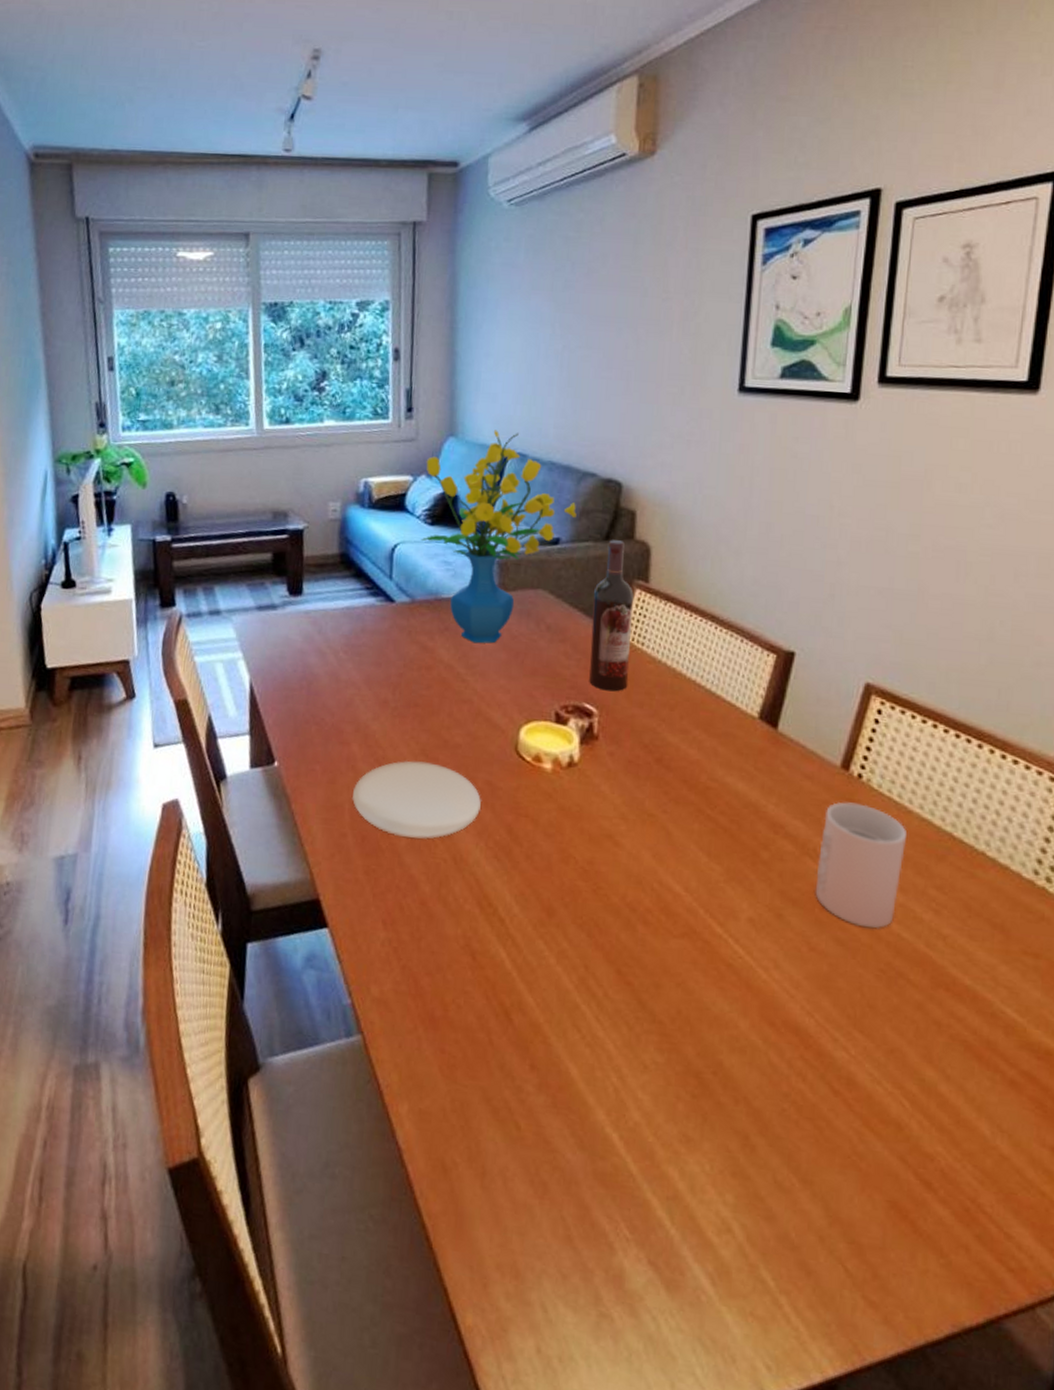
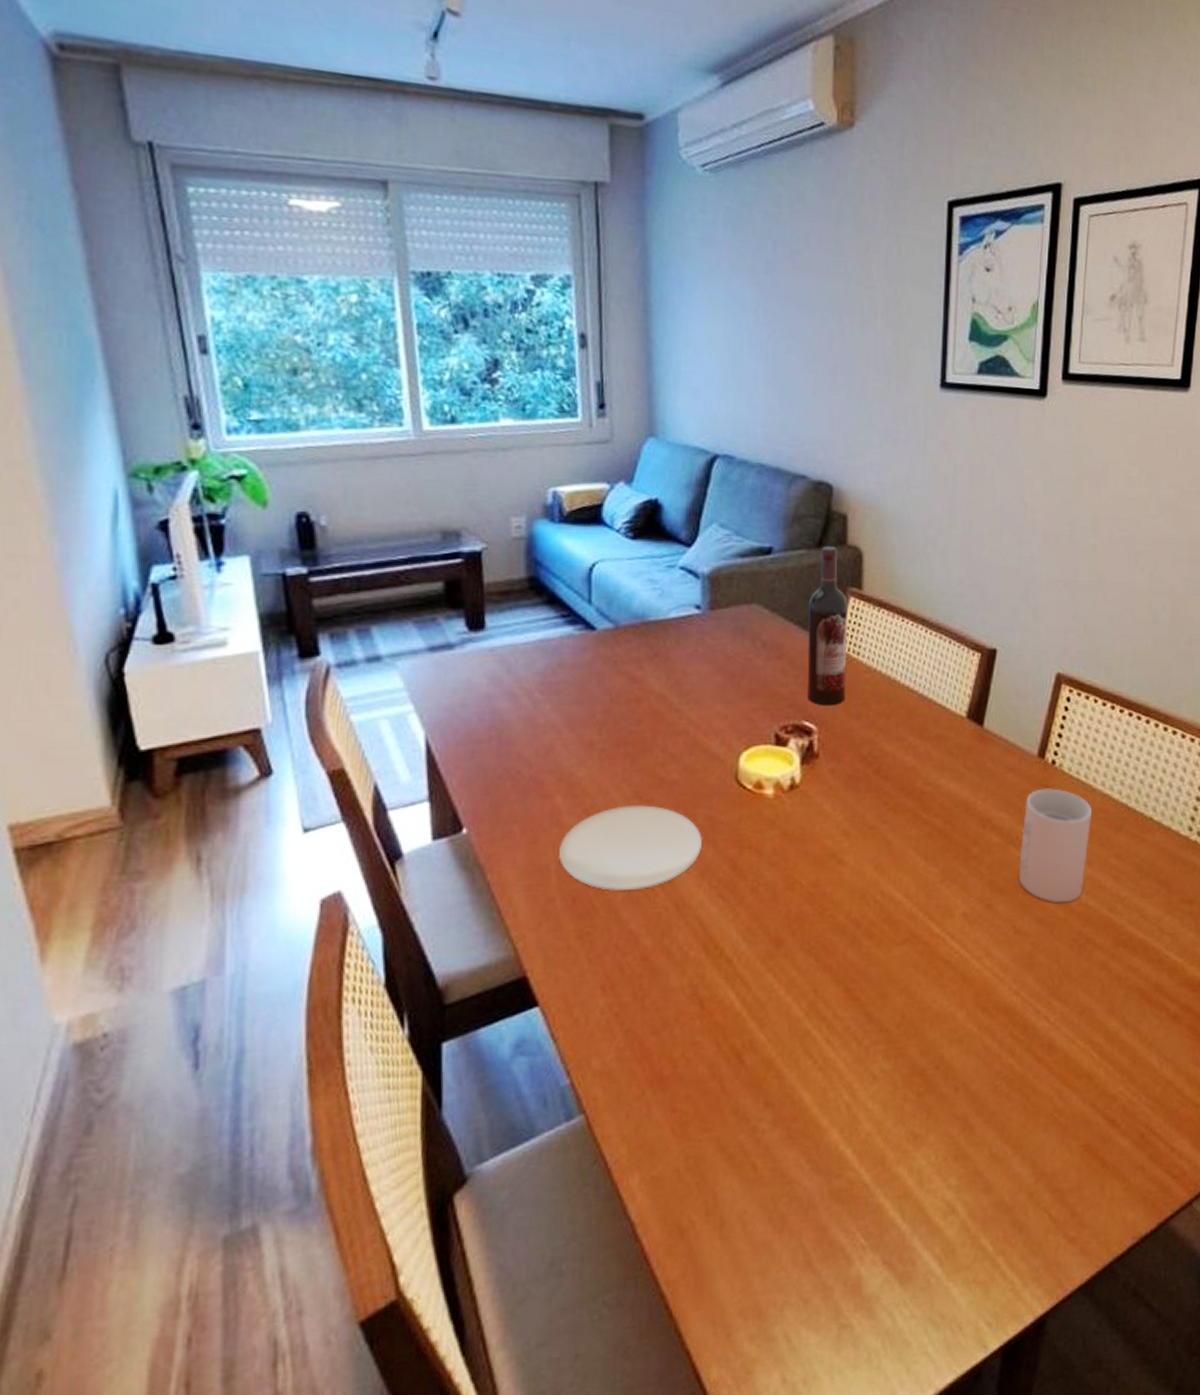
bouquet: present [421,430,577,644] -> none [622,429,789,669]

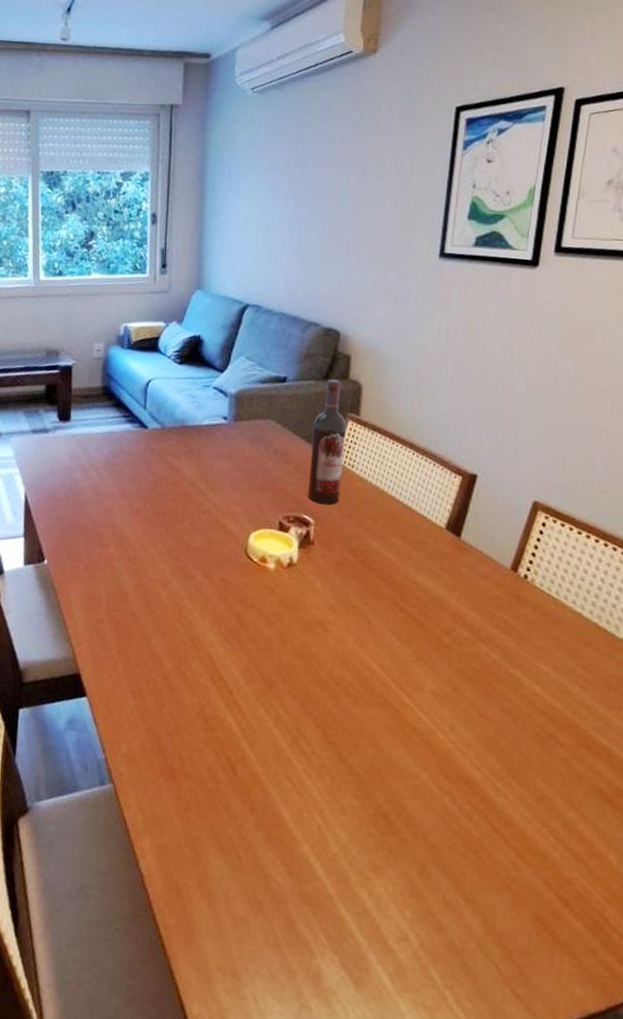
plate: present [559,805,703,892] -> none [109,560,217,626]
cup: present [1018,788,1093,903] -> none [485,597,562,700]

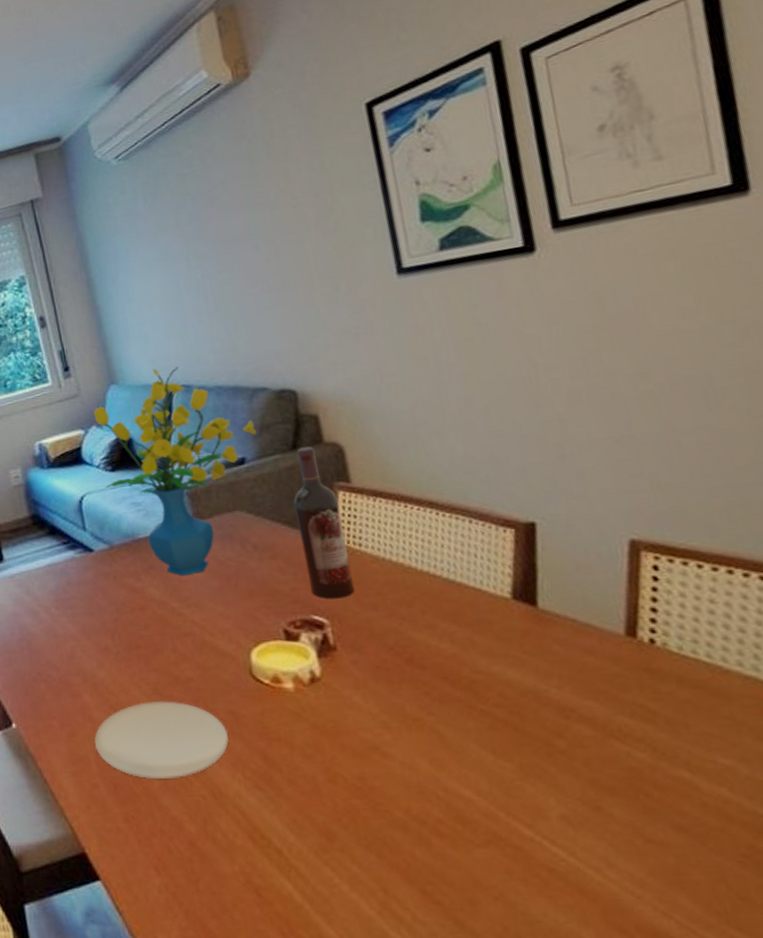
plate: none [109,560,217,626] -> present [94,701,229,780]
bouquet: none [171,284,302,464] -> present [93,366,257,576]

